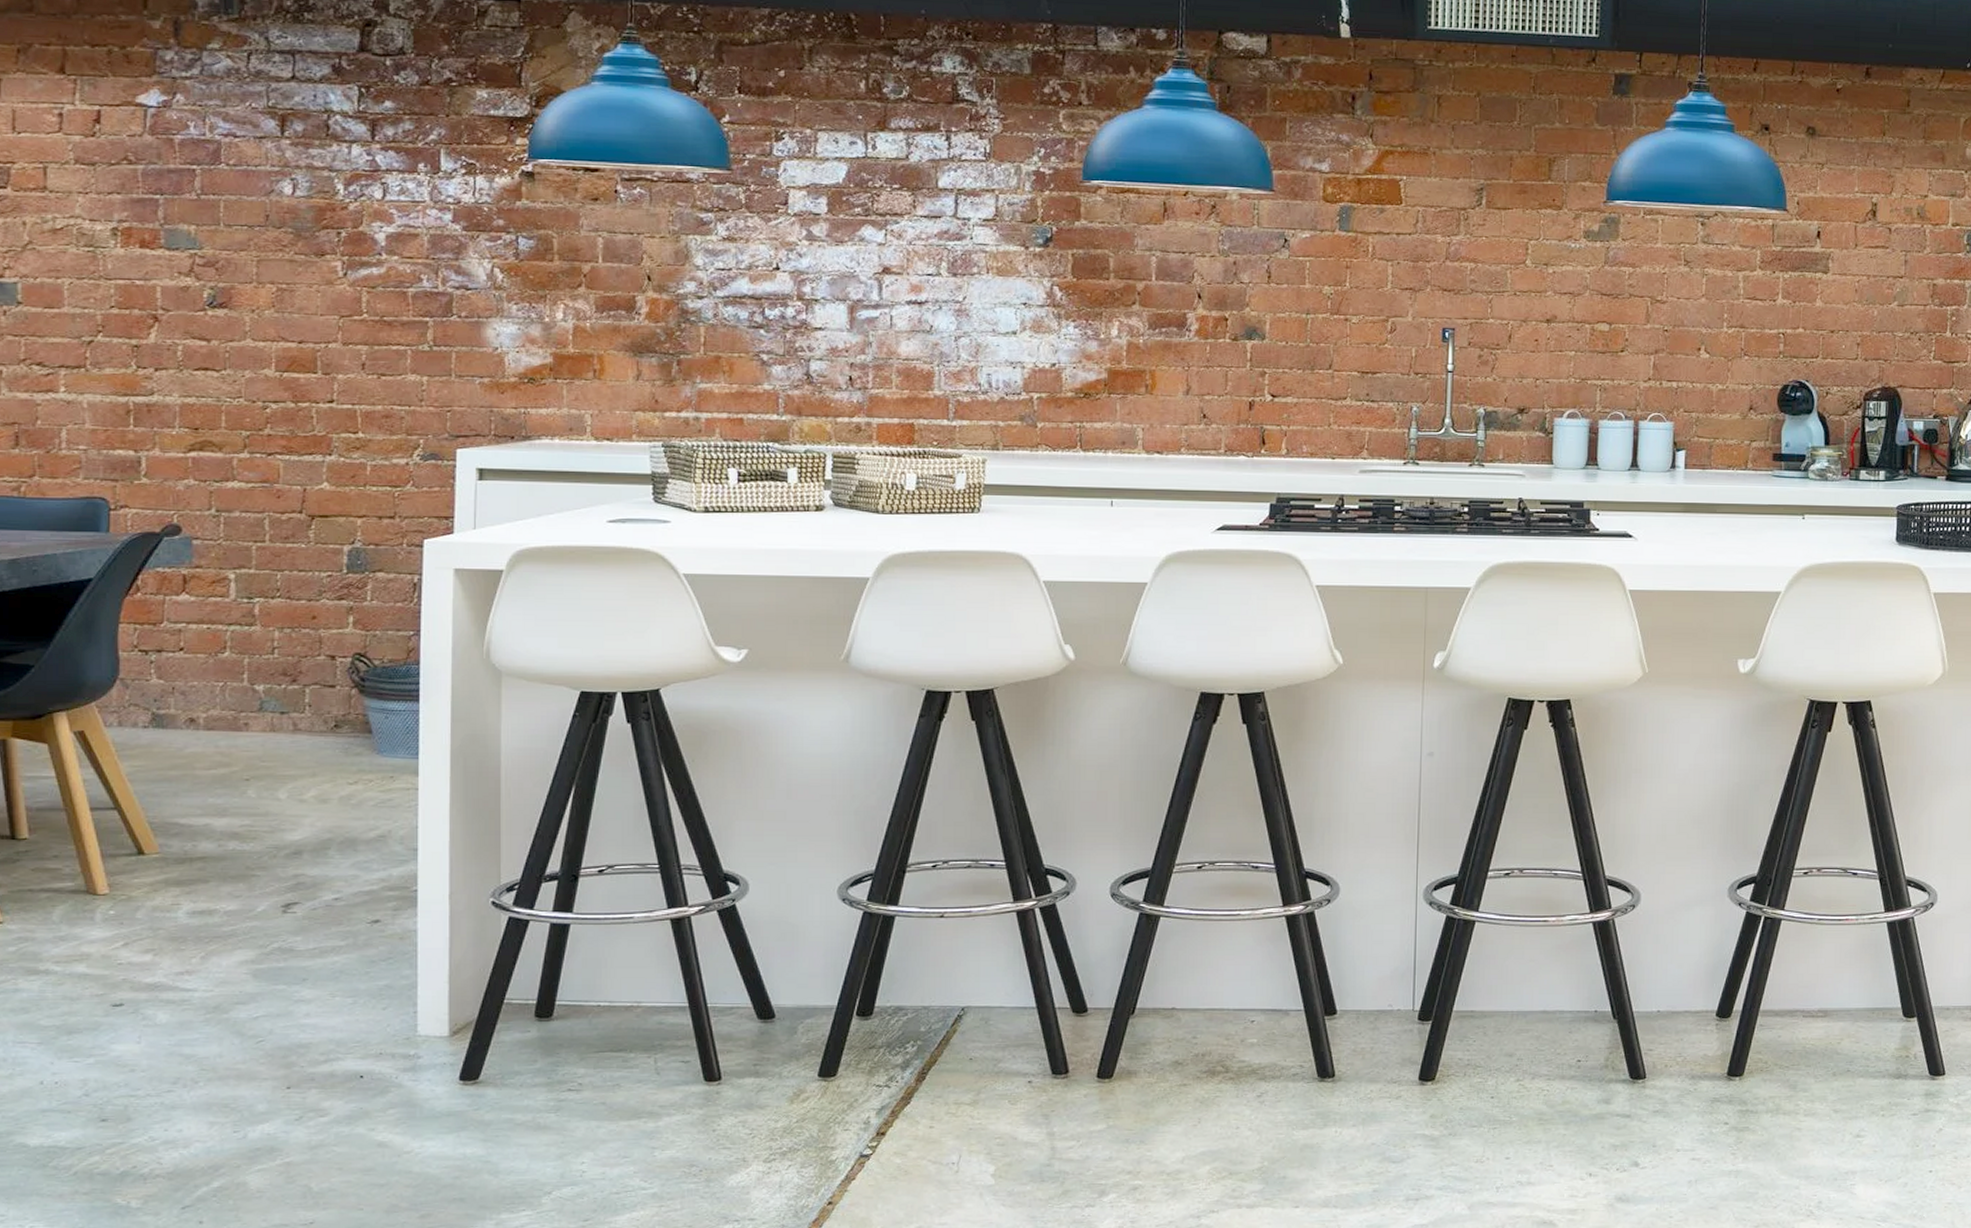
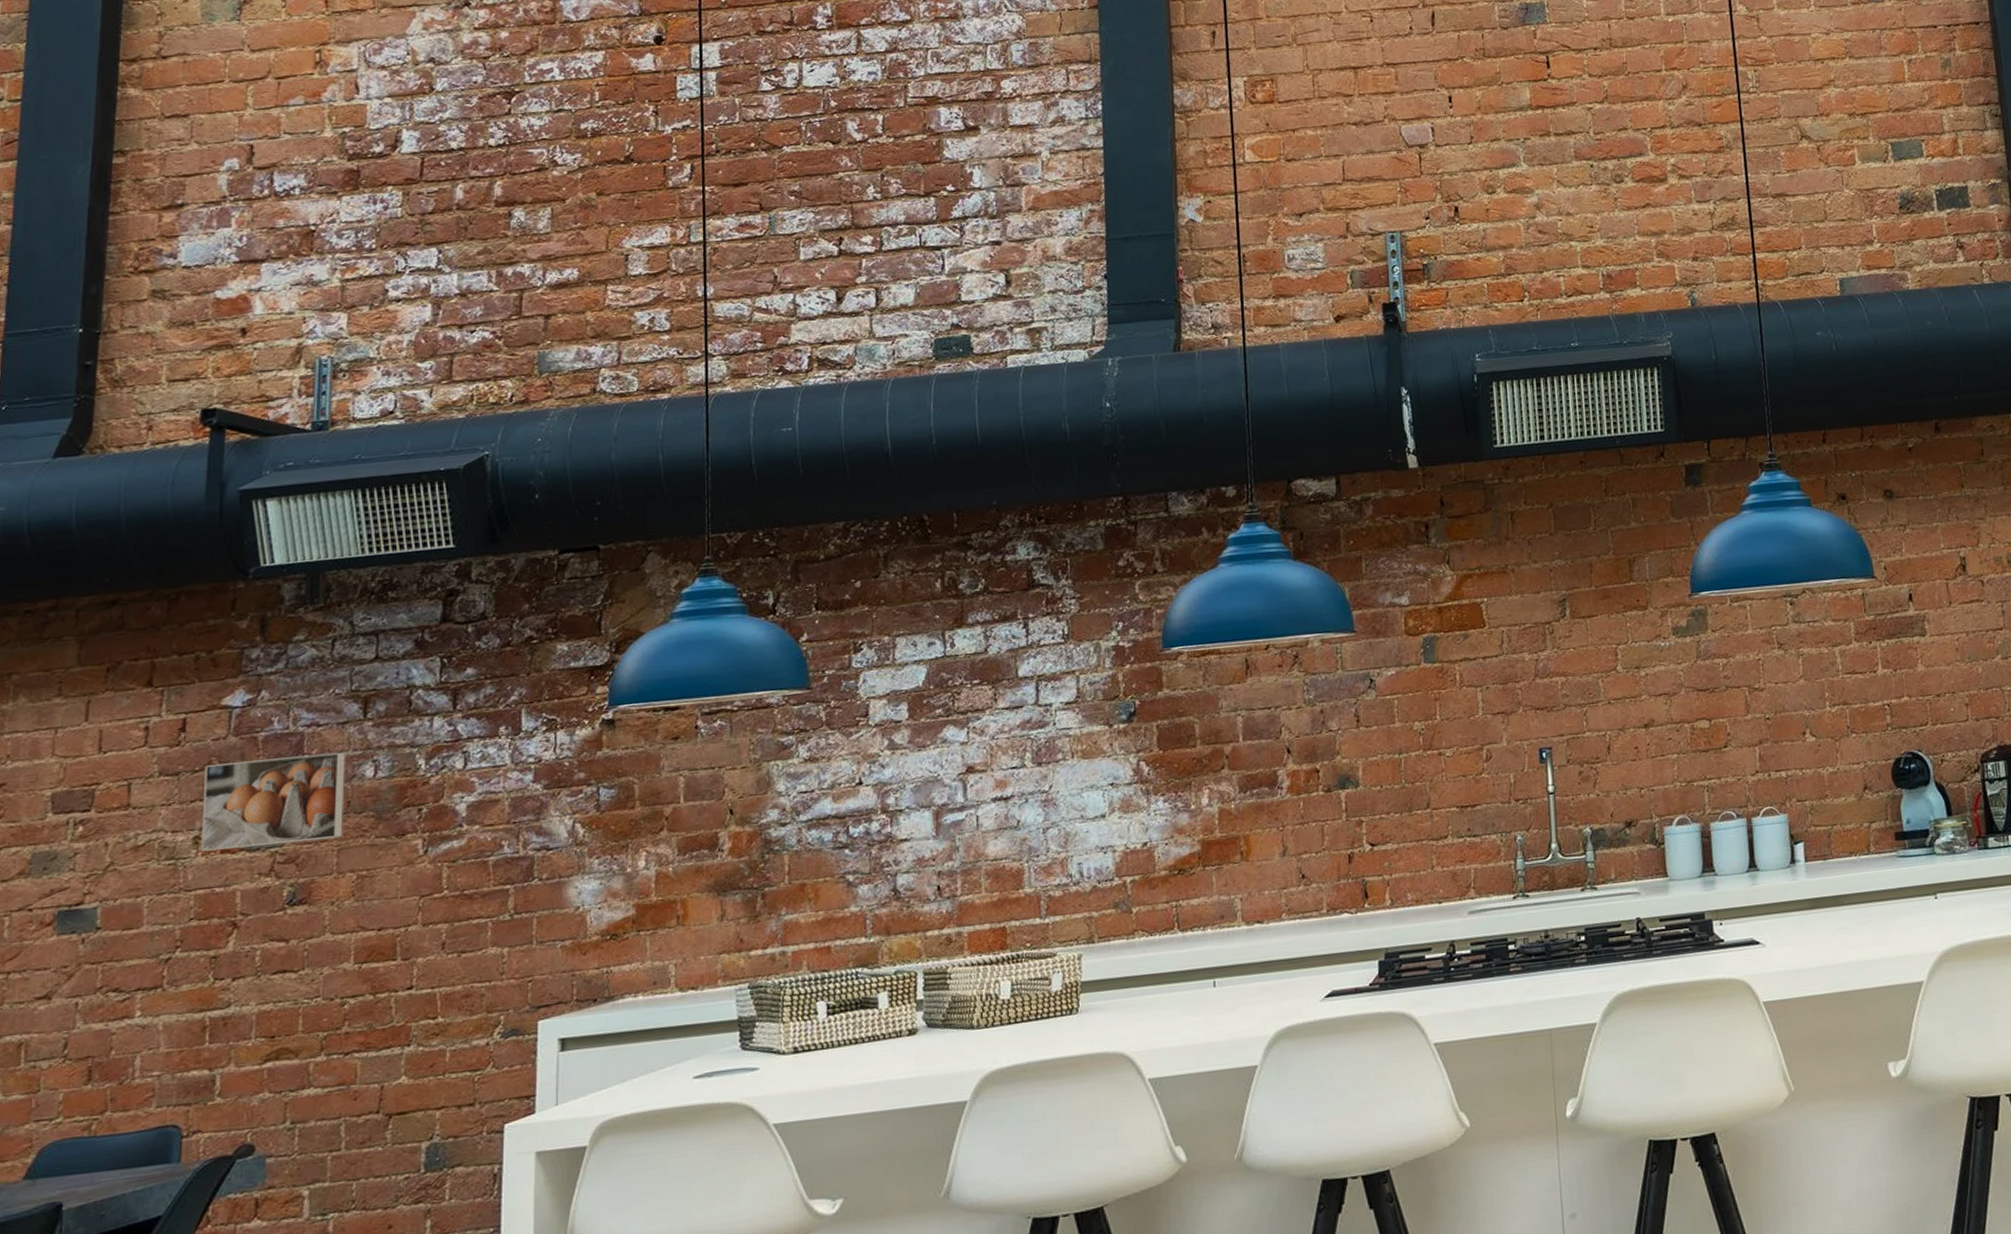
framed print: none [119,159,263,249] -> present [200,751,345,852]

